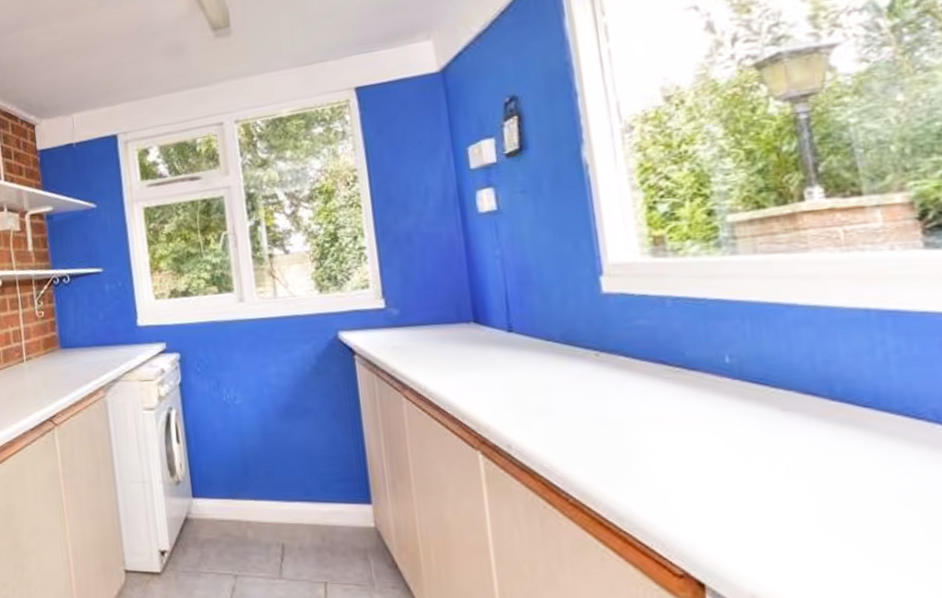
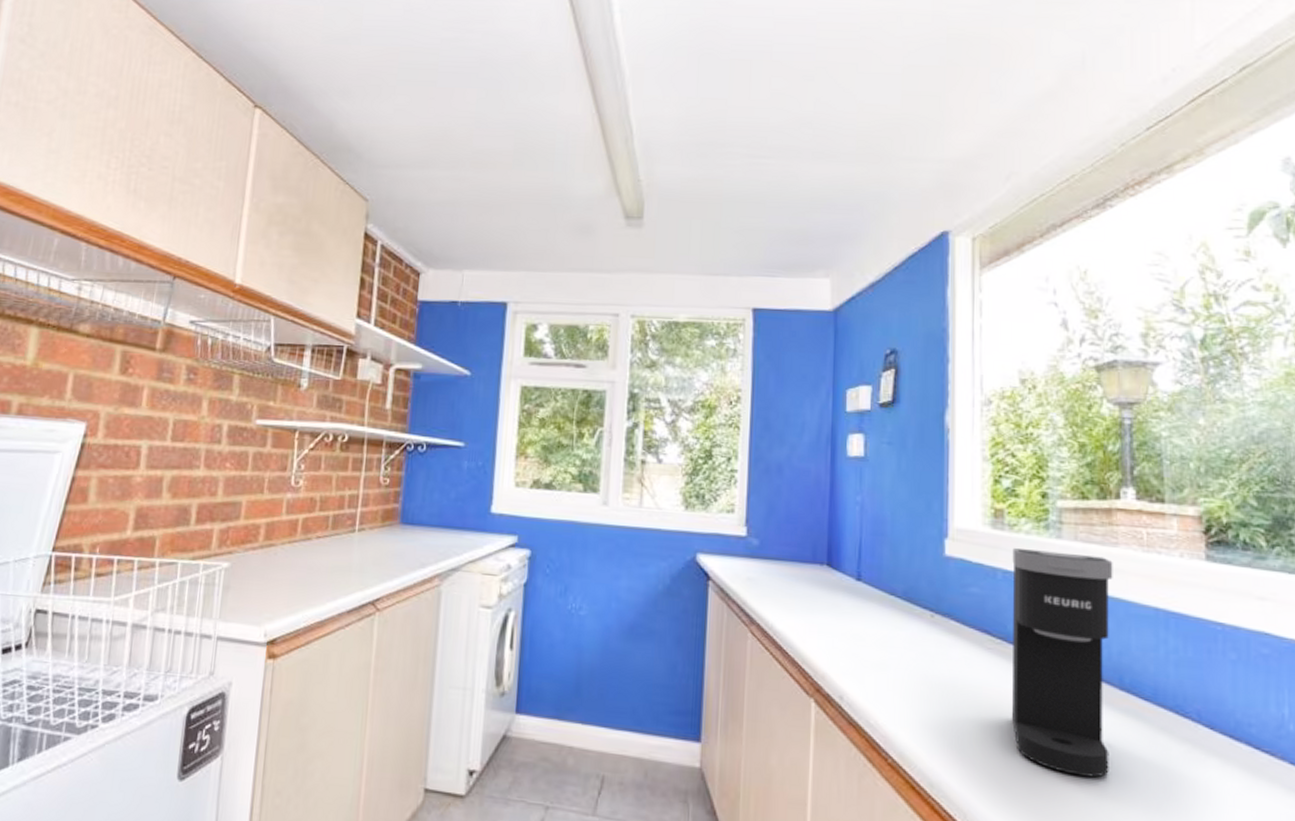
coffee maker: none [680,265,829,493] -> present [1012,547,1113,778]

